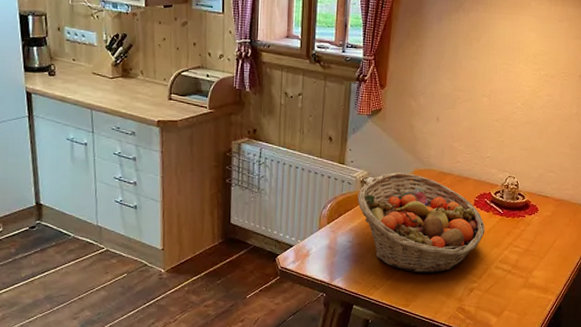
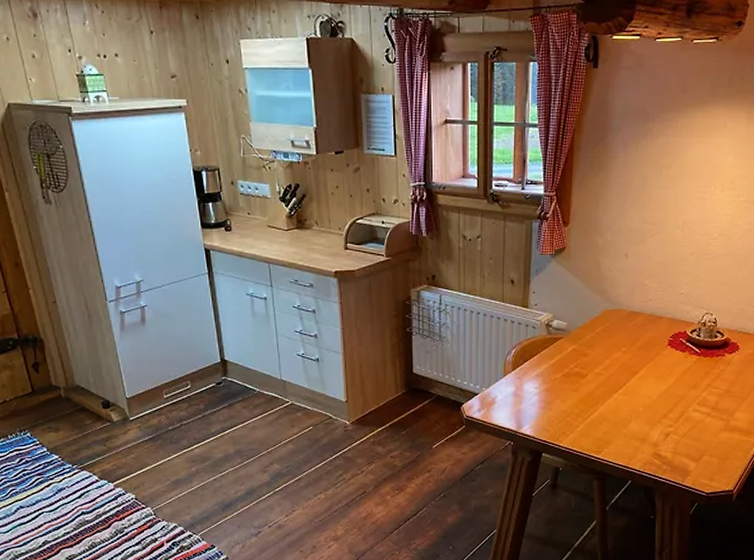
fruit basket: present [357,172,485,273] -> none [543,314,681,419]

